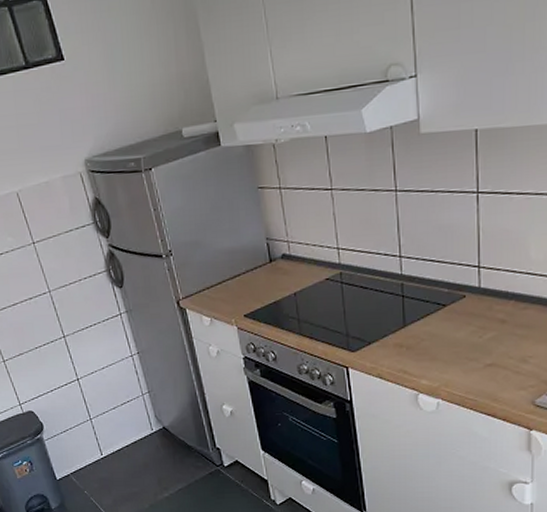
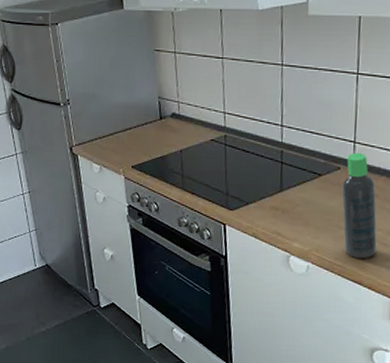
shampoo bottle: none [468,277,509,391] -> present [342,152,377,259]

